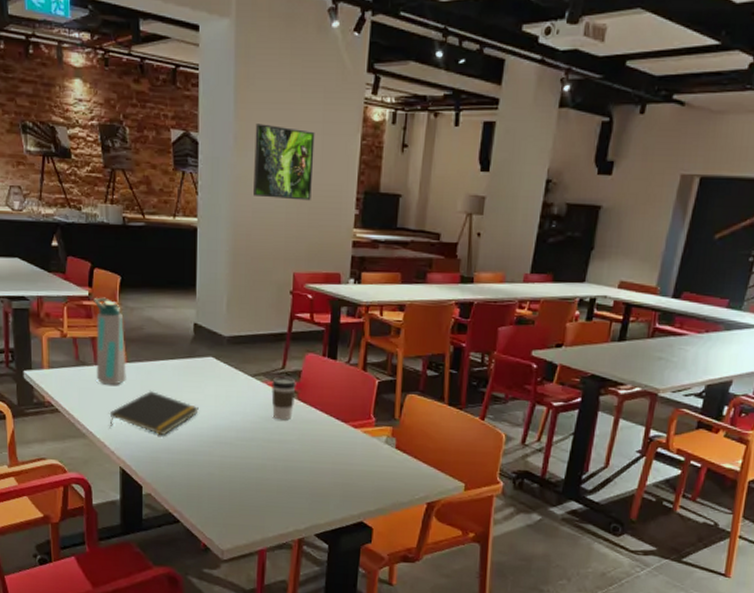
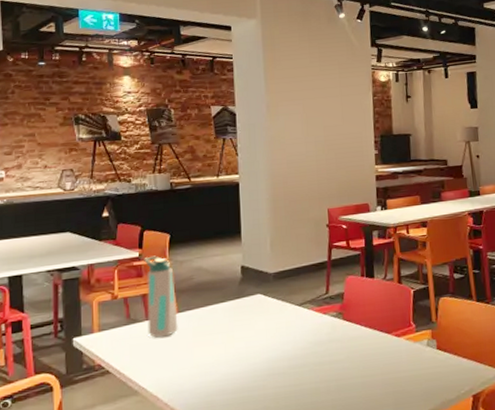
notepad: present [110,390,199,436] -> none [163,335,250,381]
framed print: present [254,123,315,201] -> none [284,93,337,151]
coffee cup: present [271,376,296,420] -> none [318,300,341,342]

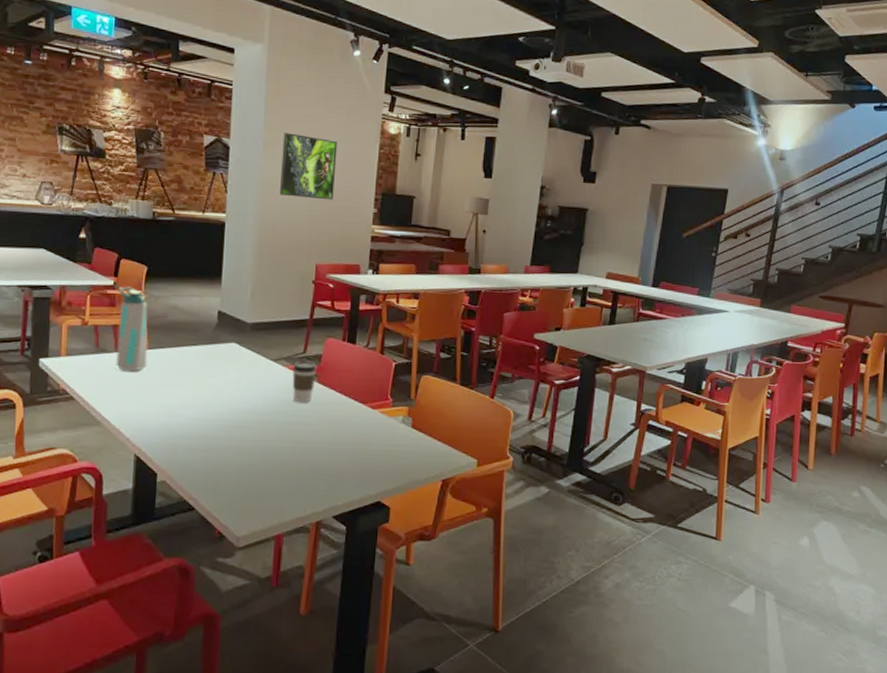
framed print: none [284,93,337,151] -> present [280,132,338,200]
coffee cup: none [318,300,341,342] -> present [292,360,317,403]

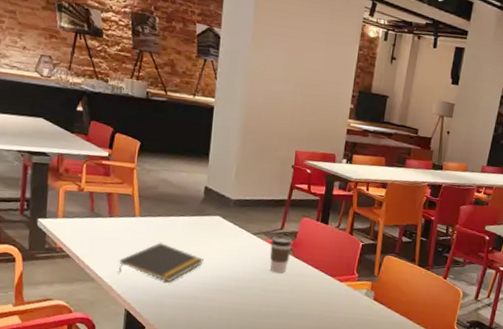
water bottle: present [116,286,148,372] -> none [109,158,140,236]
notepad: none [127,376,219,422] -> present [119,242,204,283]
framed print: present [280,132,338,200] -> none [266,27,321,94]

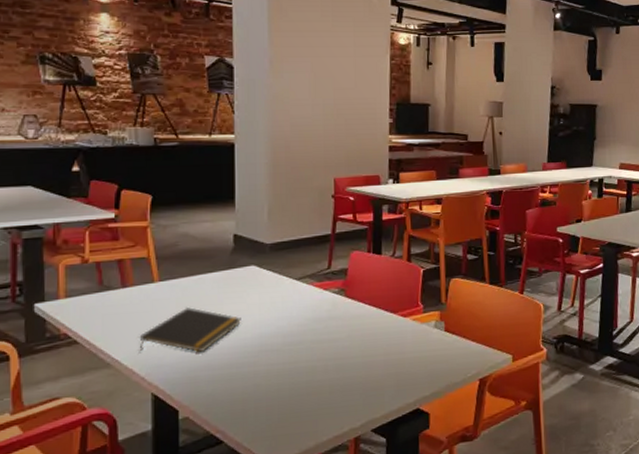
coffee cup: present [269,236,293,273] -> none [318,276,343,320]

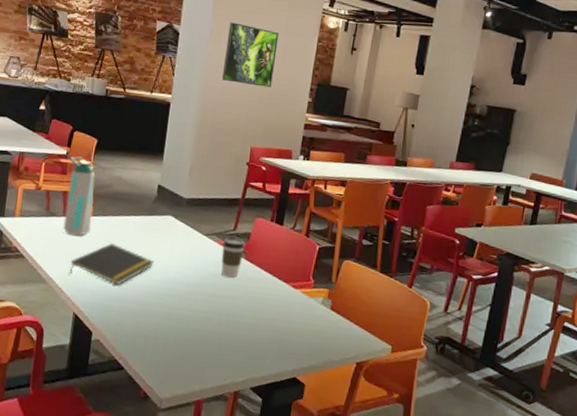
water bottle: none [121,218,159,307] -> present [63,156,96,236]
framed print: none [290,49,348,114] -> present [222,22,279,88]
coffee cup: none [318,276,343,320] -> present [221,237,245,278]

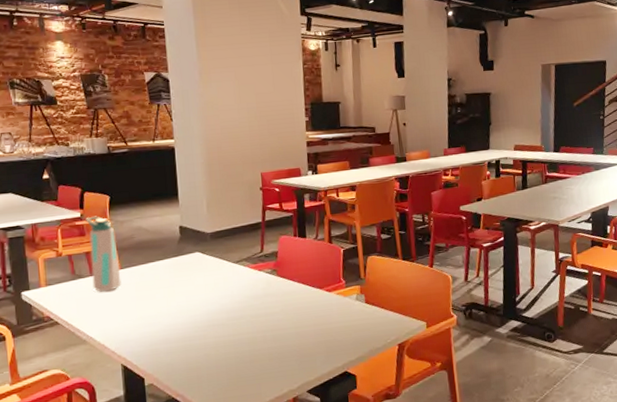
notepad: present [70,242,154,286] -> none [109,289,191,331]
coffee cup: present [221,237,245,278] -> none [253,258,275,297]
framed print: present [222,22,279,88] -> none [216,60,269,117]

